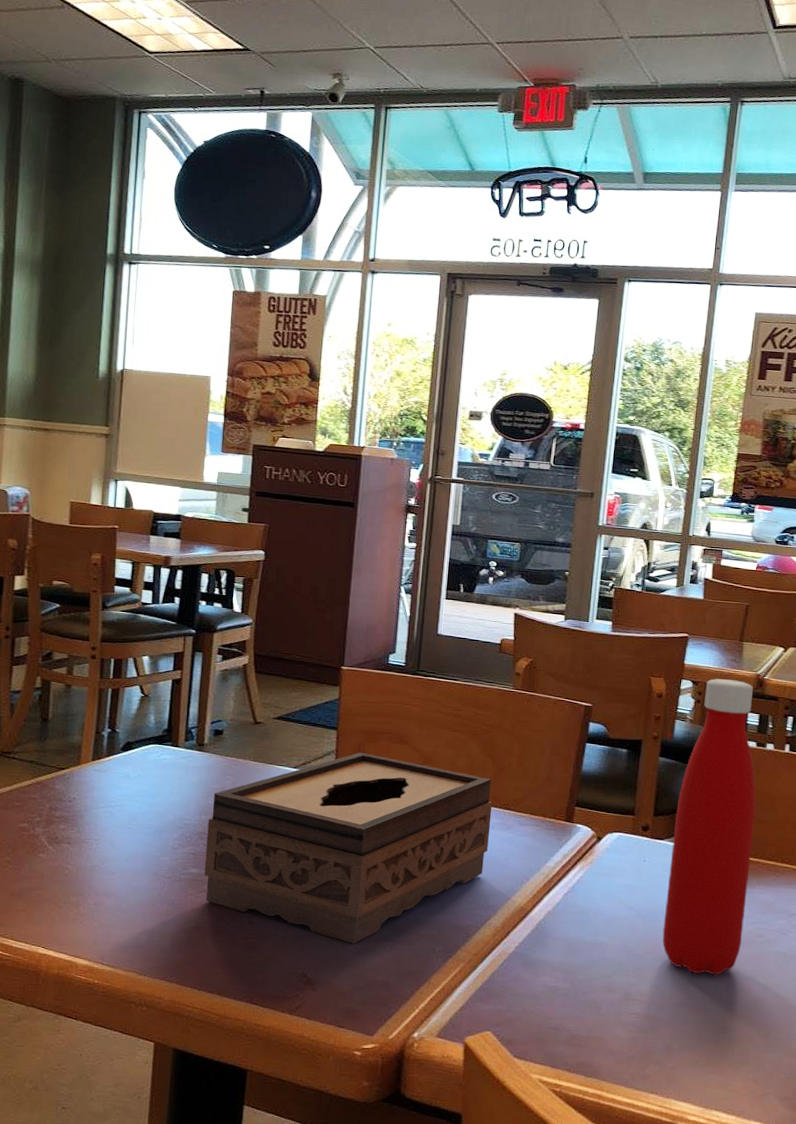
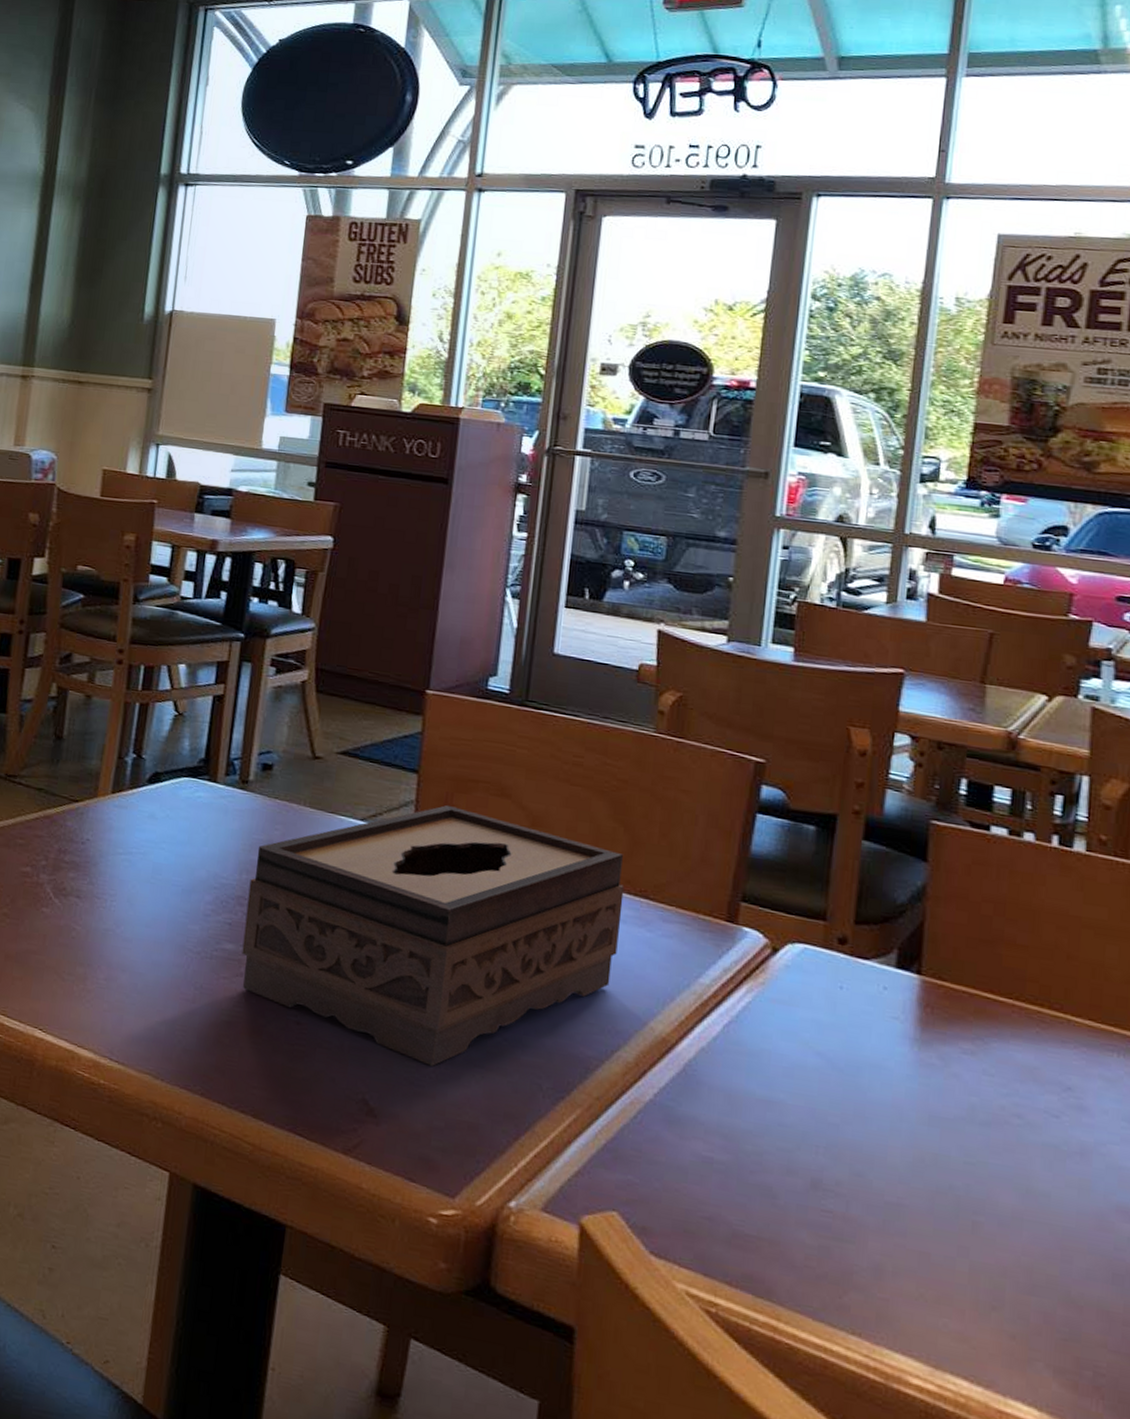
bottle: present [662,679,756,975] -> none [868,734,1008,1168]

